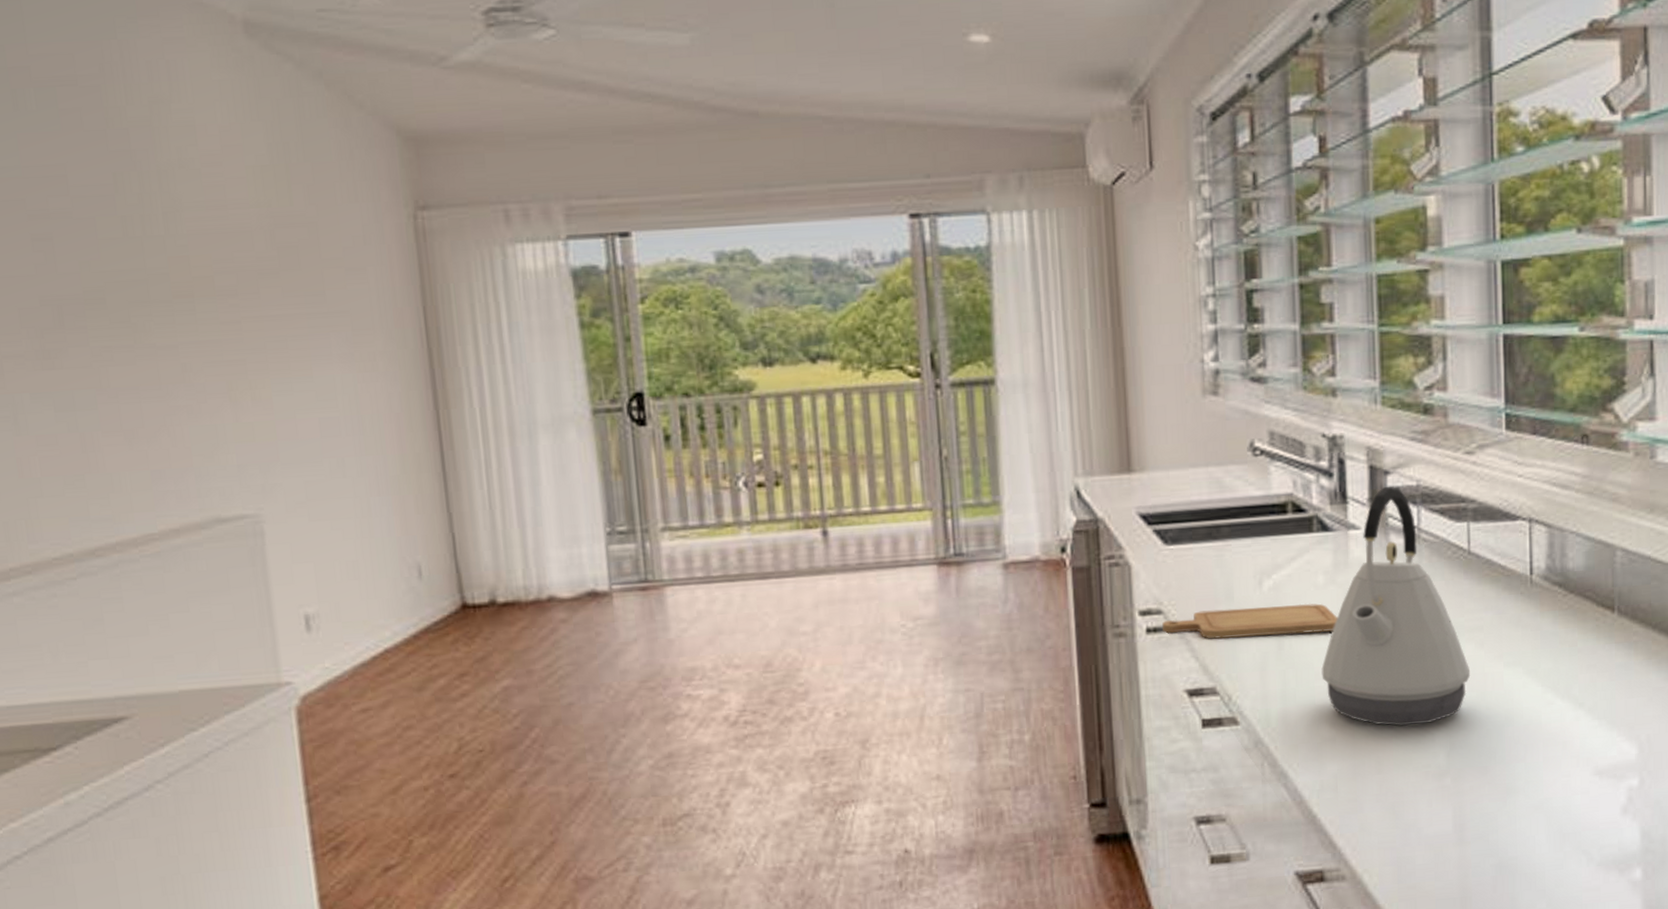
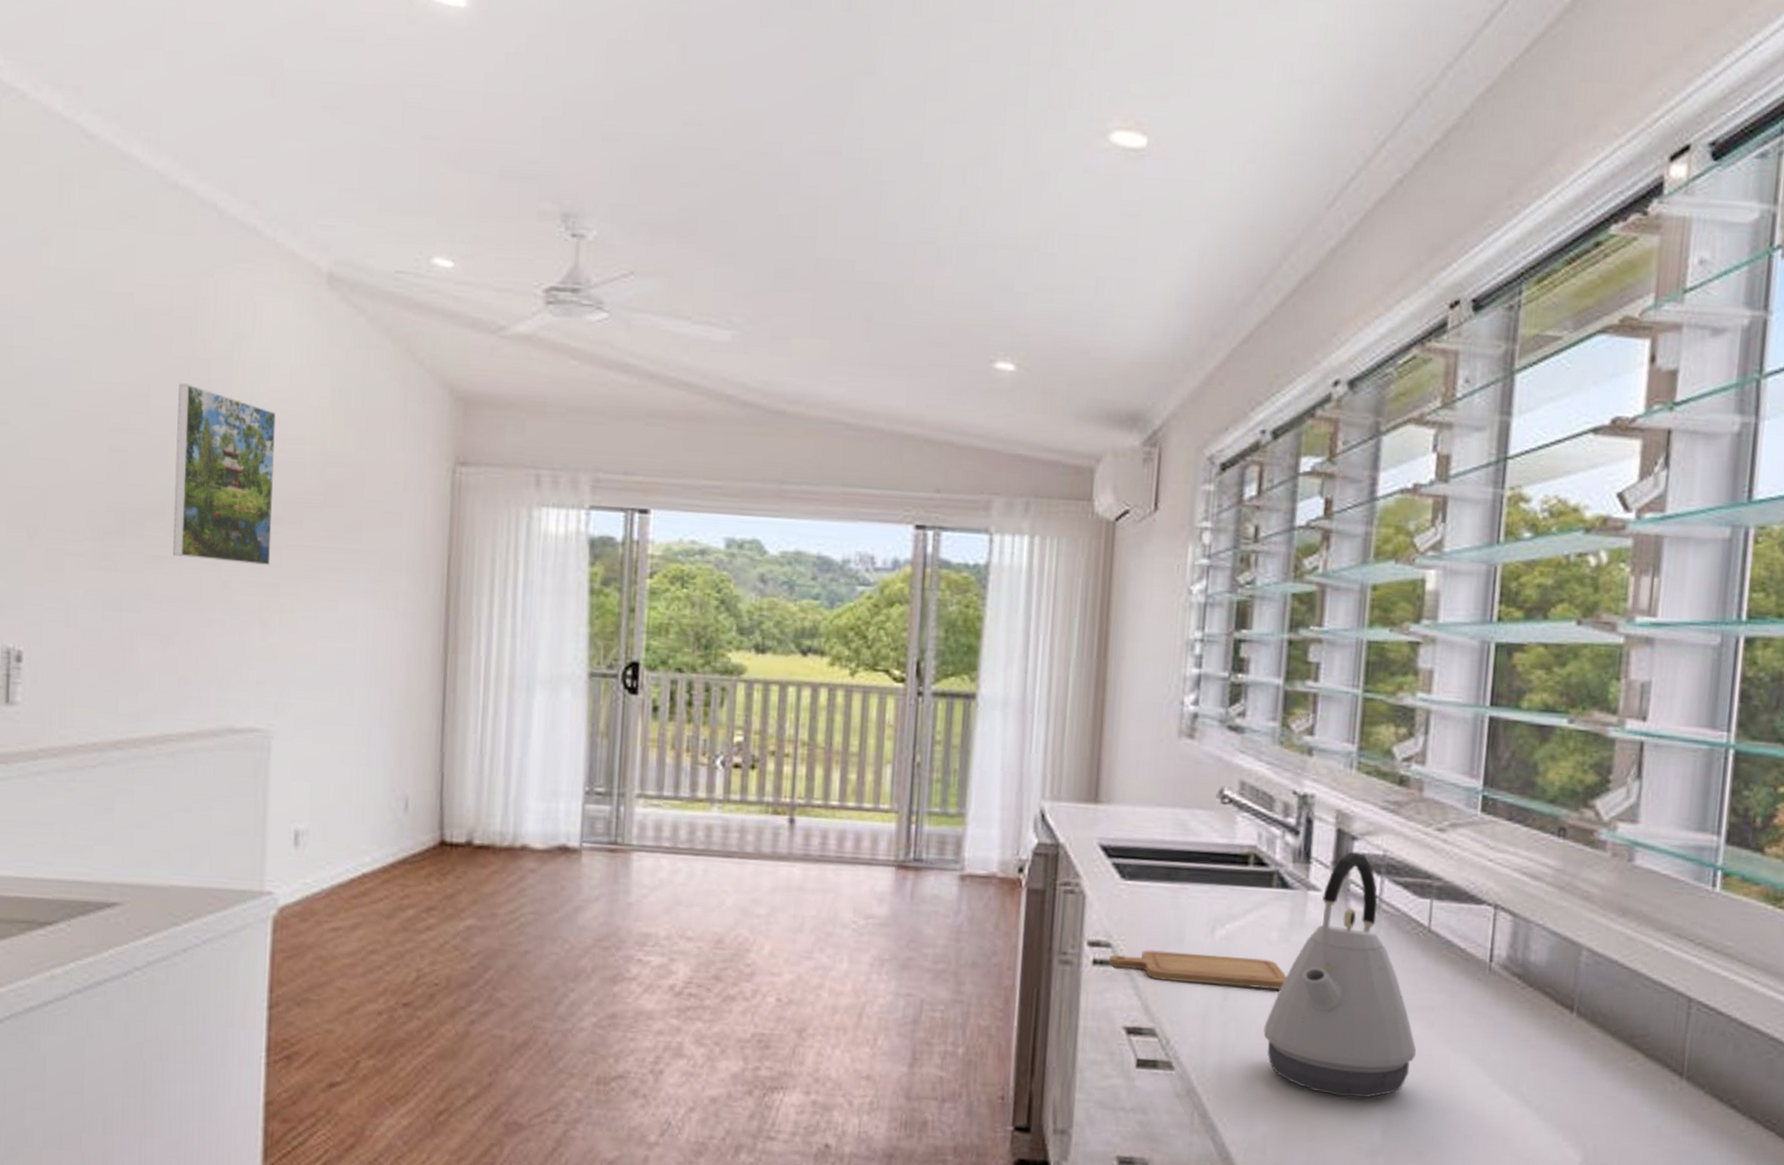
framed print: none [97,157,231,345] -> present [172,383,276,566]

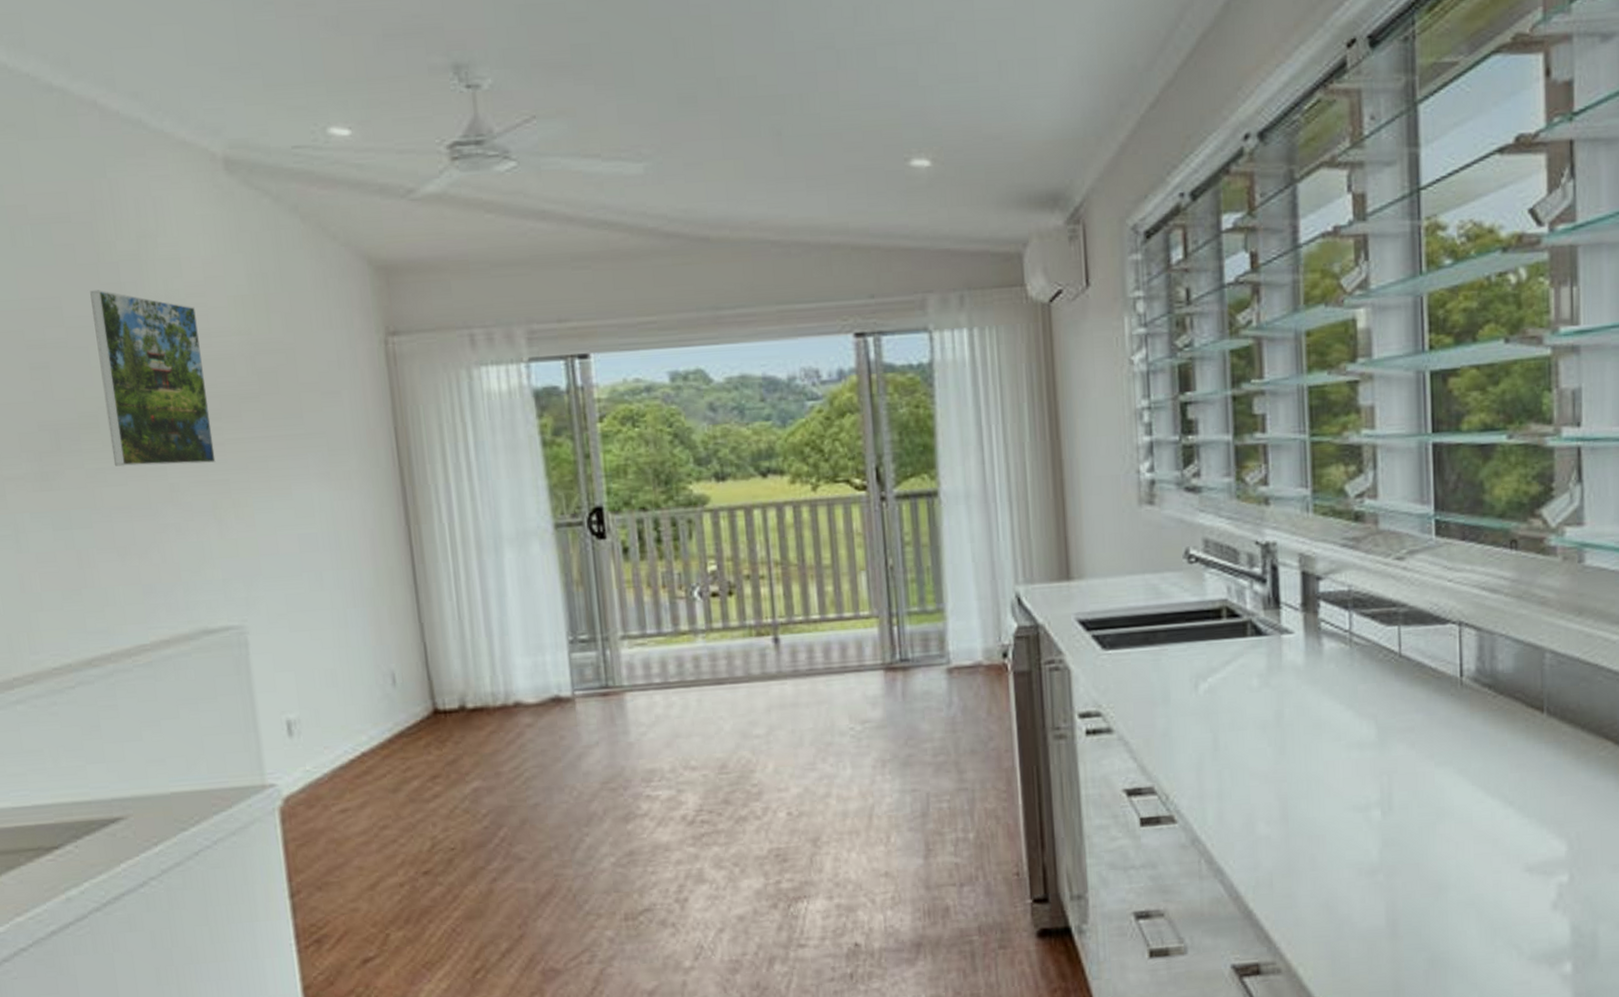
chopping board: present [1109,950,1287,990] -> none [1101,705,1272,741]
kettle: present [1263,851,1417,1097] -> none [1256,591,1402,825]

